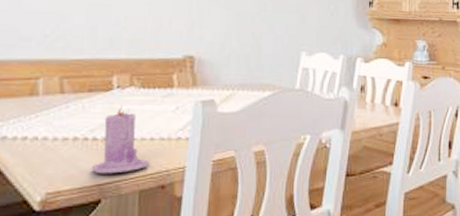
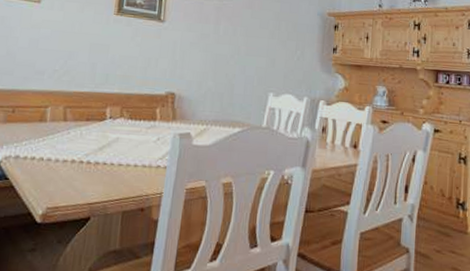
candle: present [91,105,150,174] -> none [84,133,133,195]

